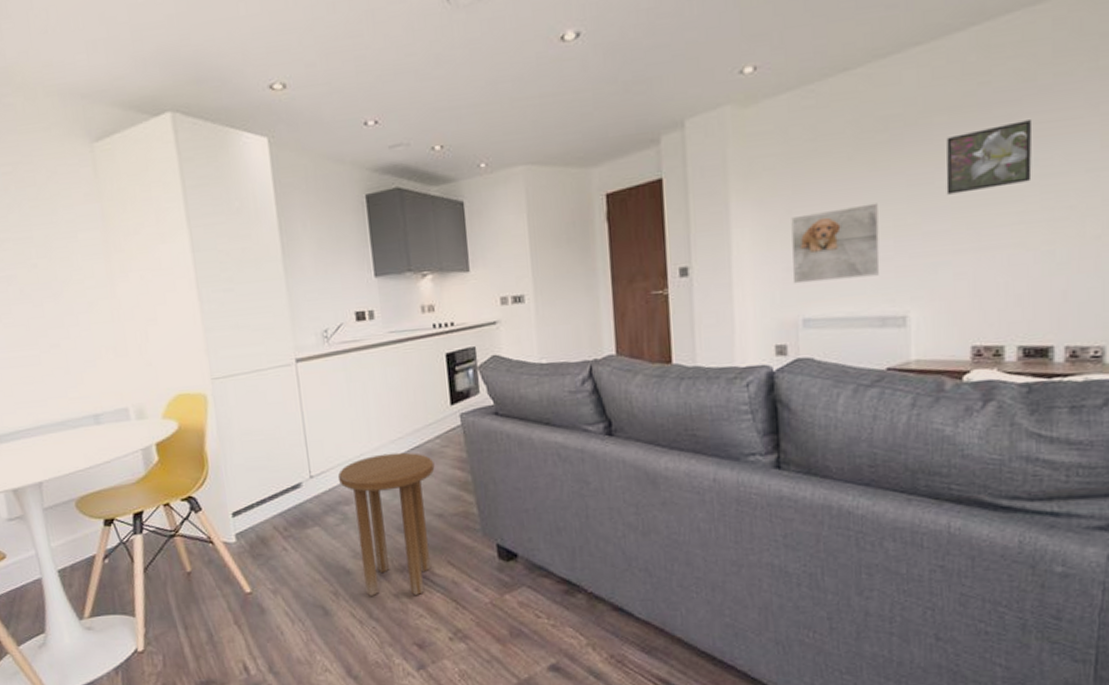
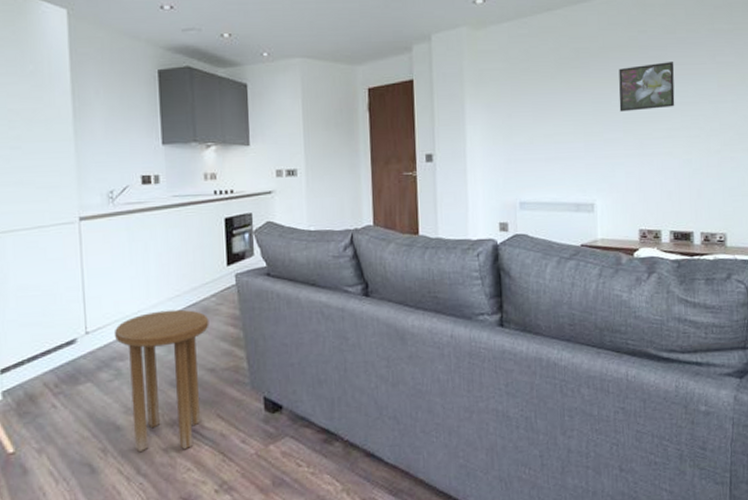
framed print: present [791,203,880,284] -> none [511,114,575,173]

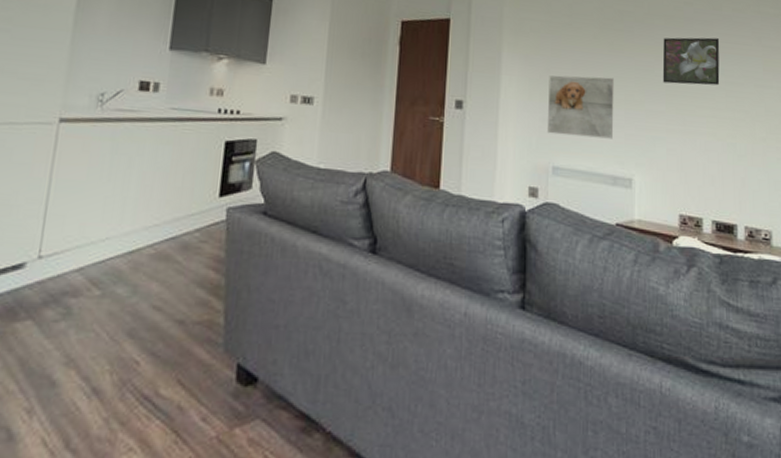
side table: present [114,309,209,452] -> none [69,241,188,423]
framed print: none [511,114,575,173] -> present [547,75,614,139]

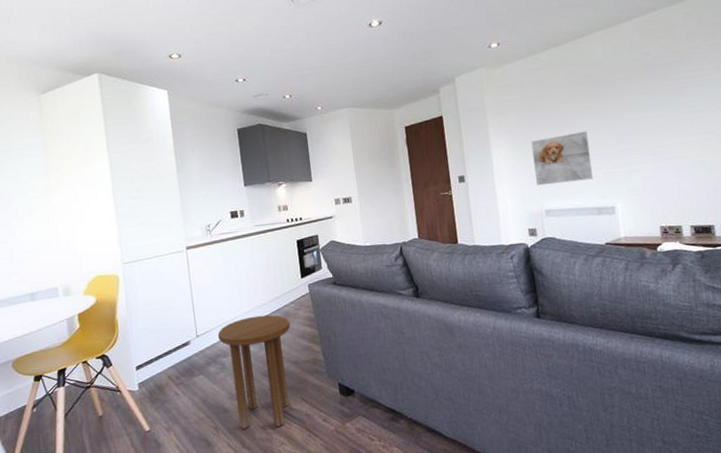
side table: none [69,241,188,423] -> present [217,315,291,429]
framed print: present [662,37,720,86] -> none [626,76,684,125]

